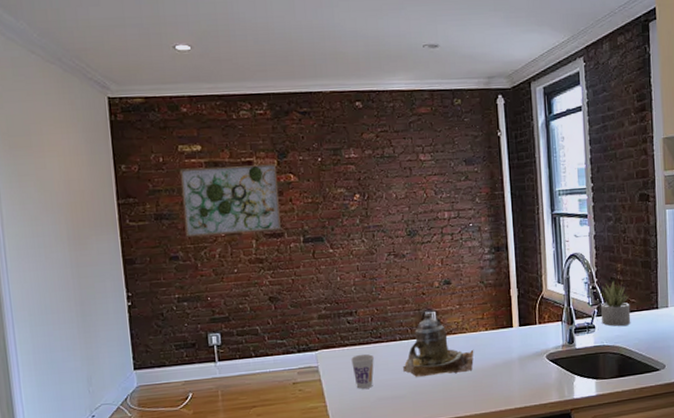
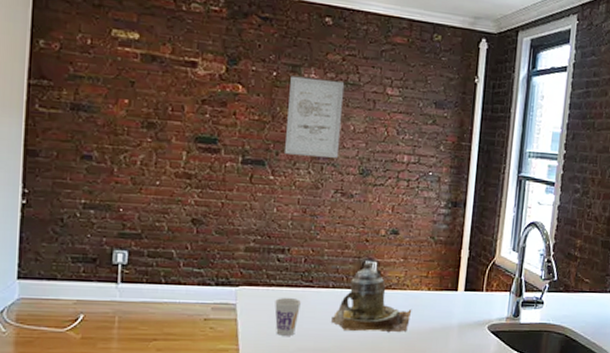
wall art: present [179,164,281,237] -> none [104,56,225,145]
wall art: none [334,156,386,228] -> present [285,75,345,158]
succulent plant: present [599,281,631,326] -> none [551,257,585,305]

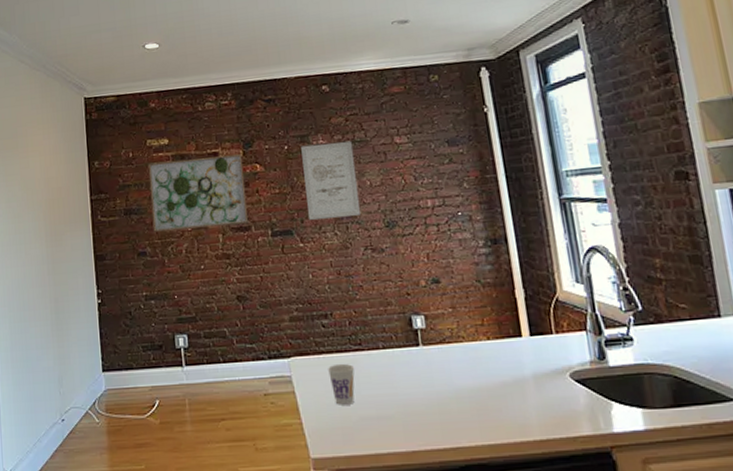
wall art: none [104,56,225,145] -> present [148,154,248,232]
teapot: present [331,262,412,333] -> none [389,316,475,394]

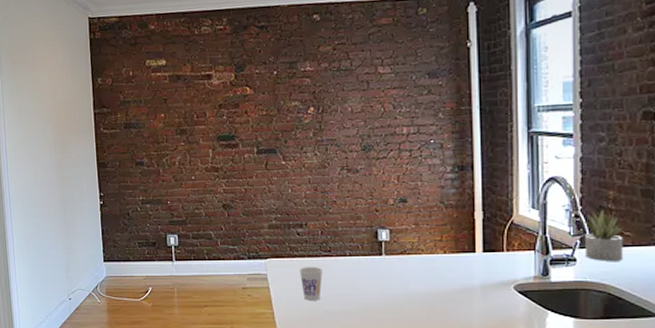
wall art: present [148,154,248,232] -> none [146,77,236,145]
wall art: present [301,141,360,220] -> none [289,69,340,141]
succulent plant: none [634,281,684,339] -> present [583,210,624,261]

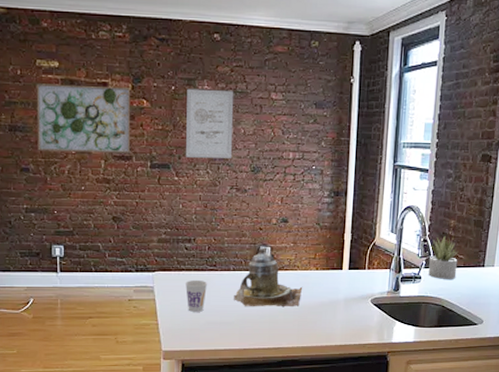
wall art: none [146,77,236,145] -> present [36,83,131,153]
wall art: none [289,69,340,141] -> present [186,88,234,158]
teapot: none [352,230,430,296] -> present [234,247,303,308]

